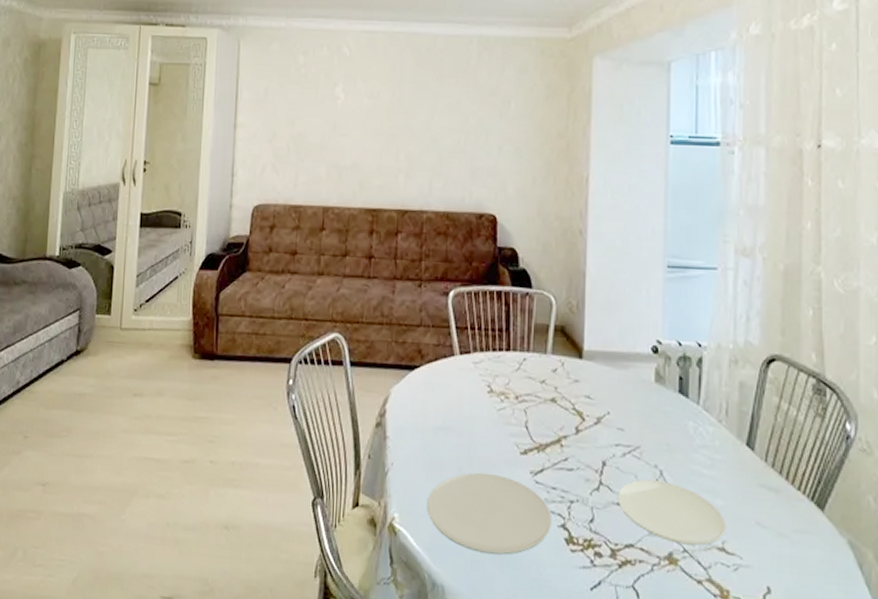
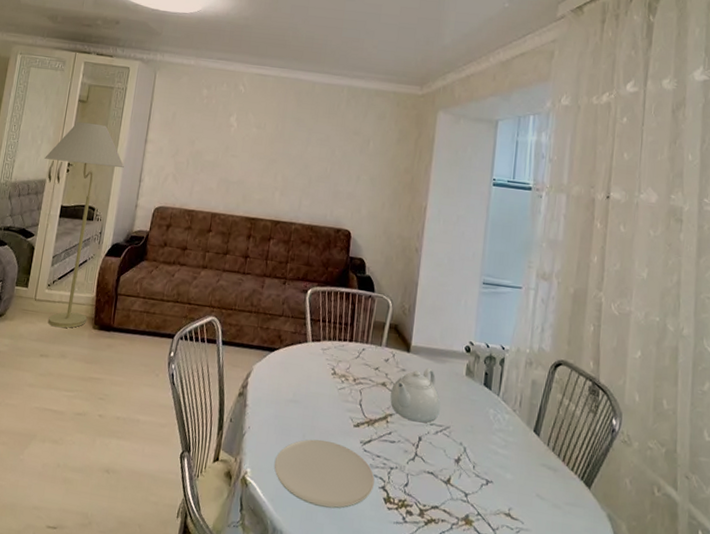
floor lamp: none [115,109,212,360] -> present [45,121,124,328]
teapot: none [563,375,626,444] -> present [390,367,441,423]
plate: present [618,479,726,546] -> none [429,453,513,511]

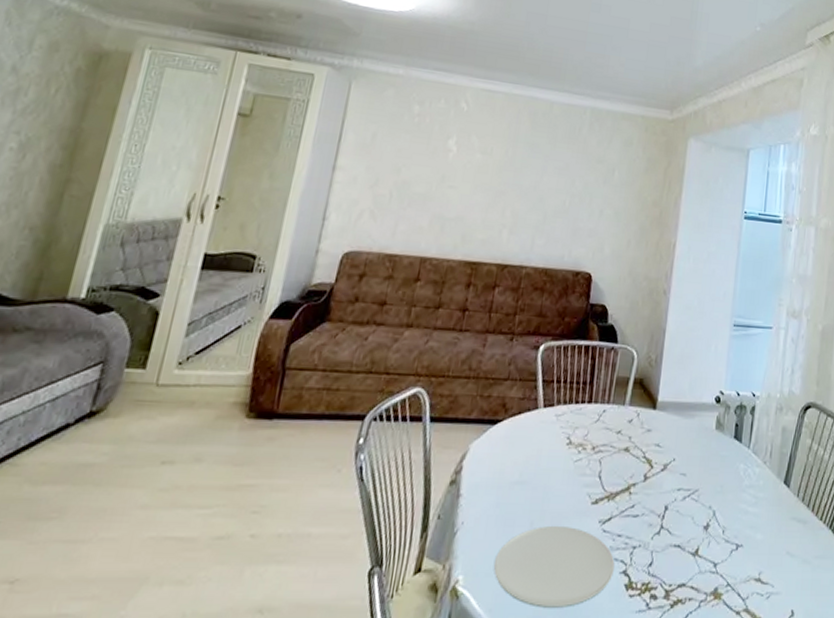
floor lamp: present [45,121,124,328] -> none [176,141,302,421]
teapot: present [390,367,441,423] -> none [633,424,689,489]

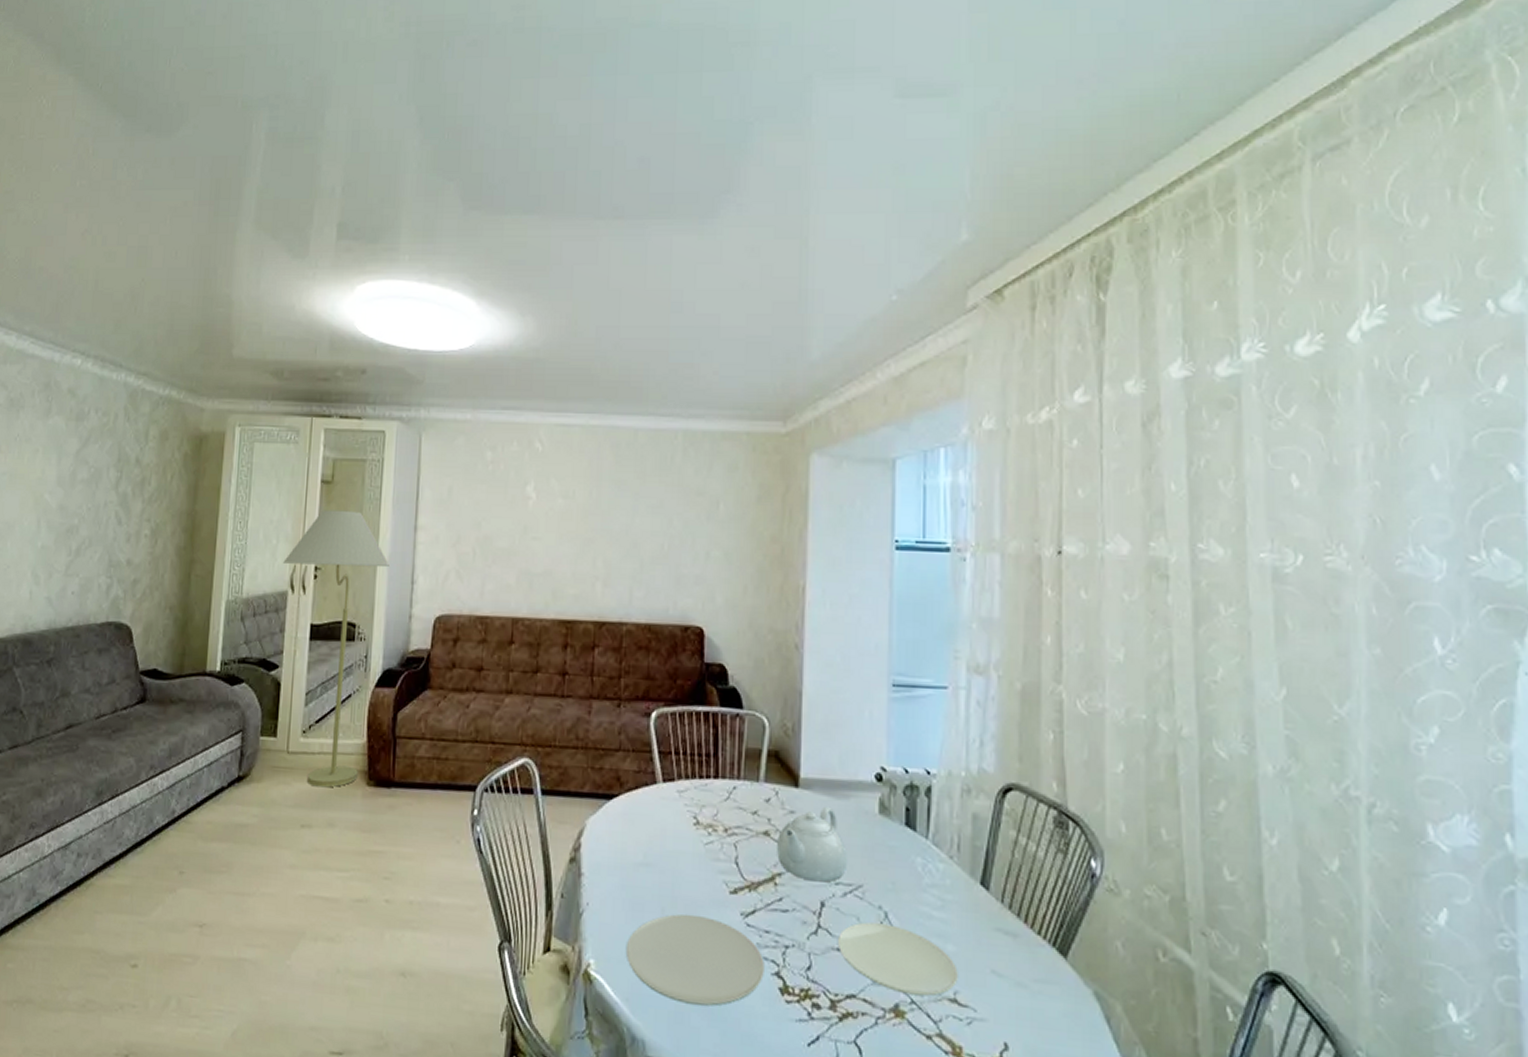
floor lamp: none [176,141,302,421] -> present [283,510,389,788]
teapot: none [633,424,689,489] -> present [777,806,847,883]
plate: none [675,521,763,579] -> present [838,922,958,997]

